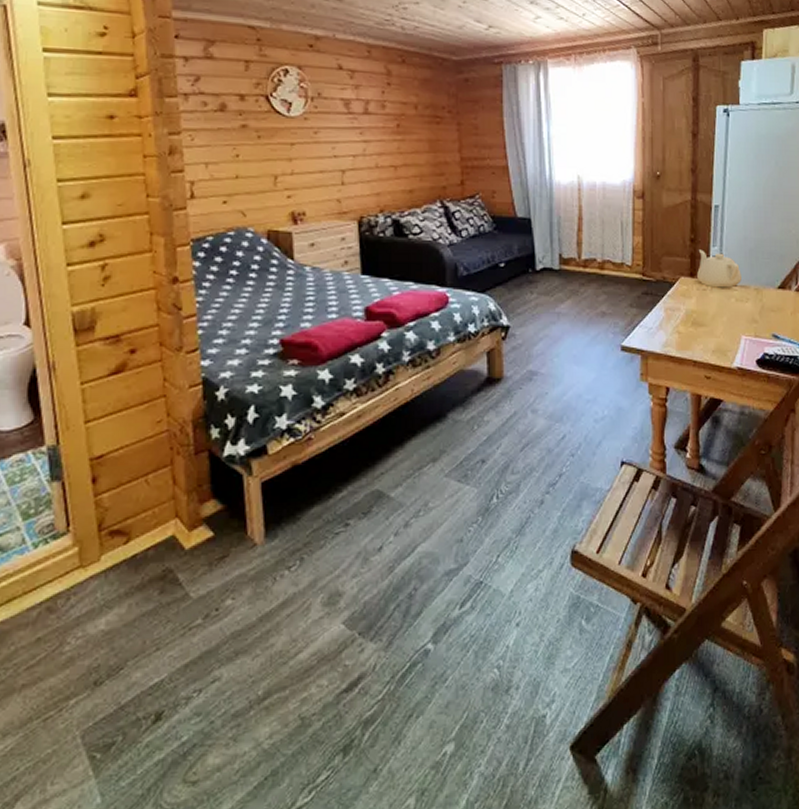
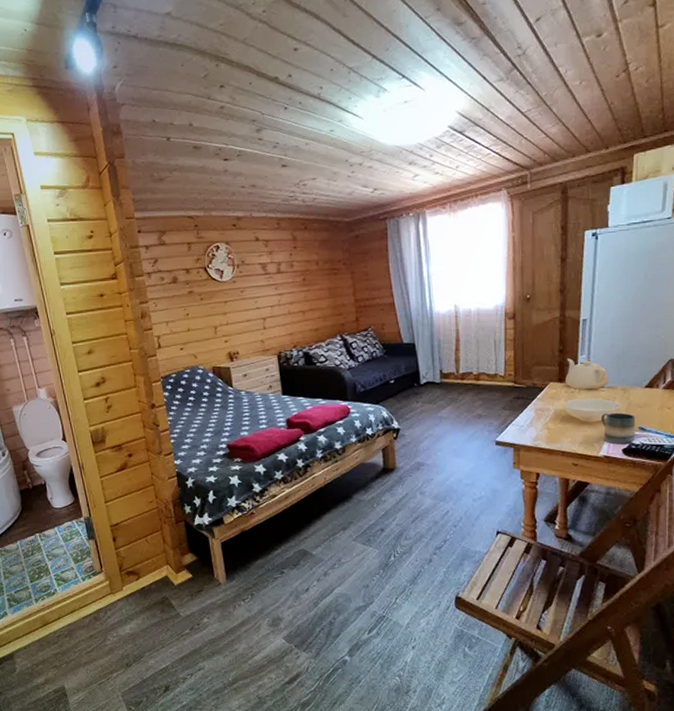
bowl: none [694,298,754,326] -> present [562,398,621,422]
mug: none [735,316,770,356] -> present [601,412,636,446]

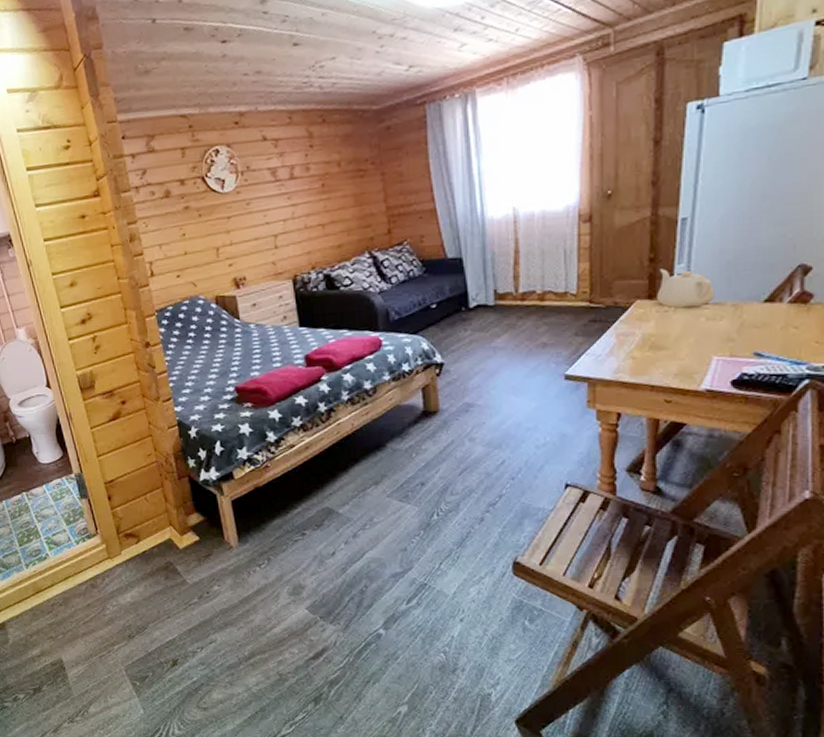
bowl: present [562,398,621,422] -> none [652,317,731,348]
mug: present [601,412,636,446] -> none [704,335,750,377]

